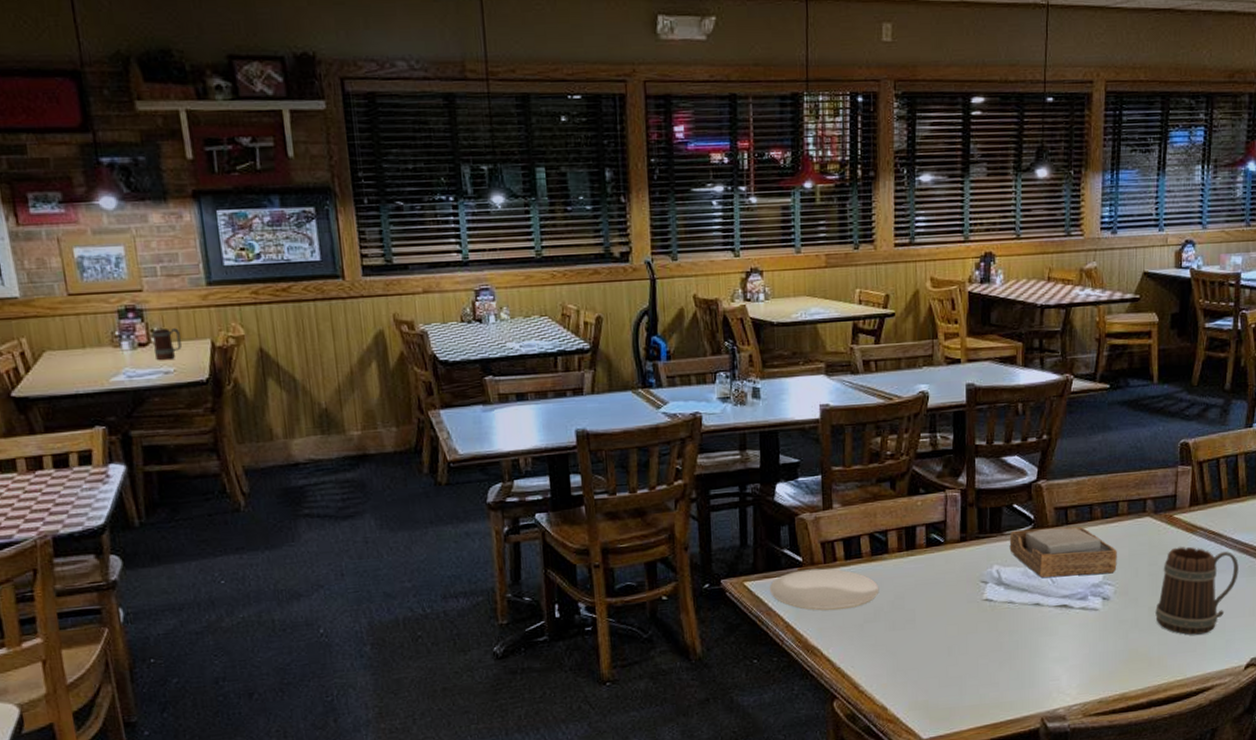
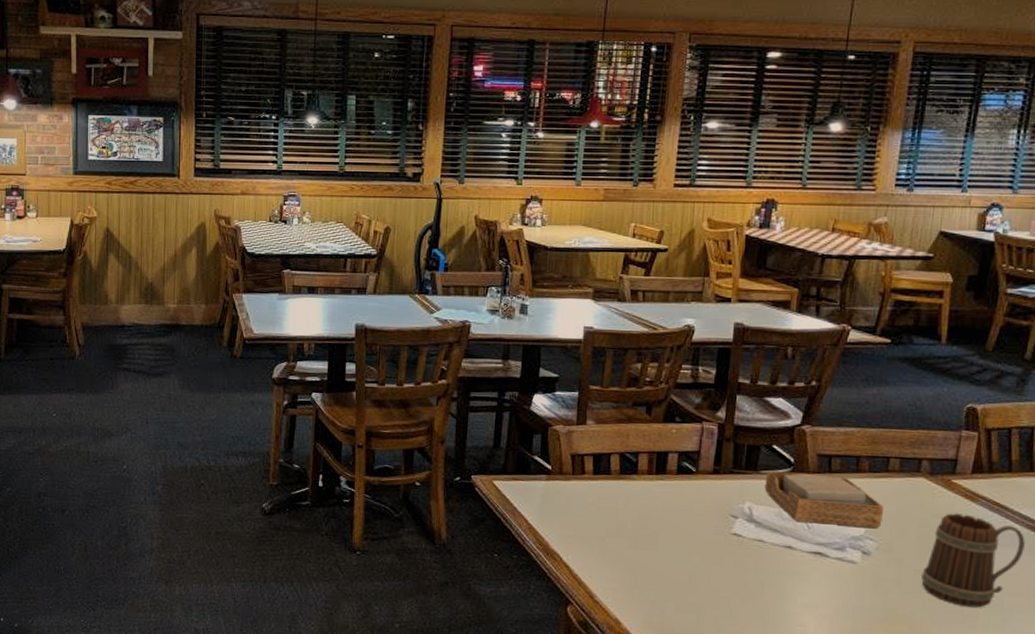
beer mug: present [152,328,182,361] -> none [27,206,48,232]
plate: present [769,568,879,611] -> none [516,477,625,521]

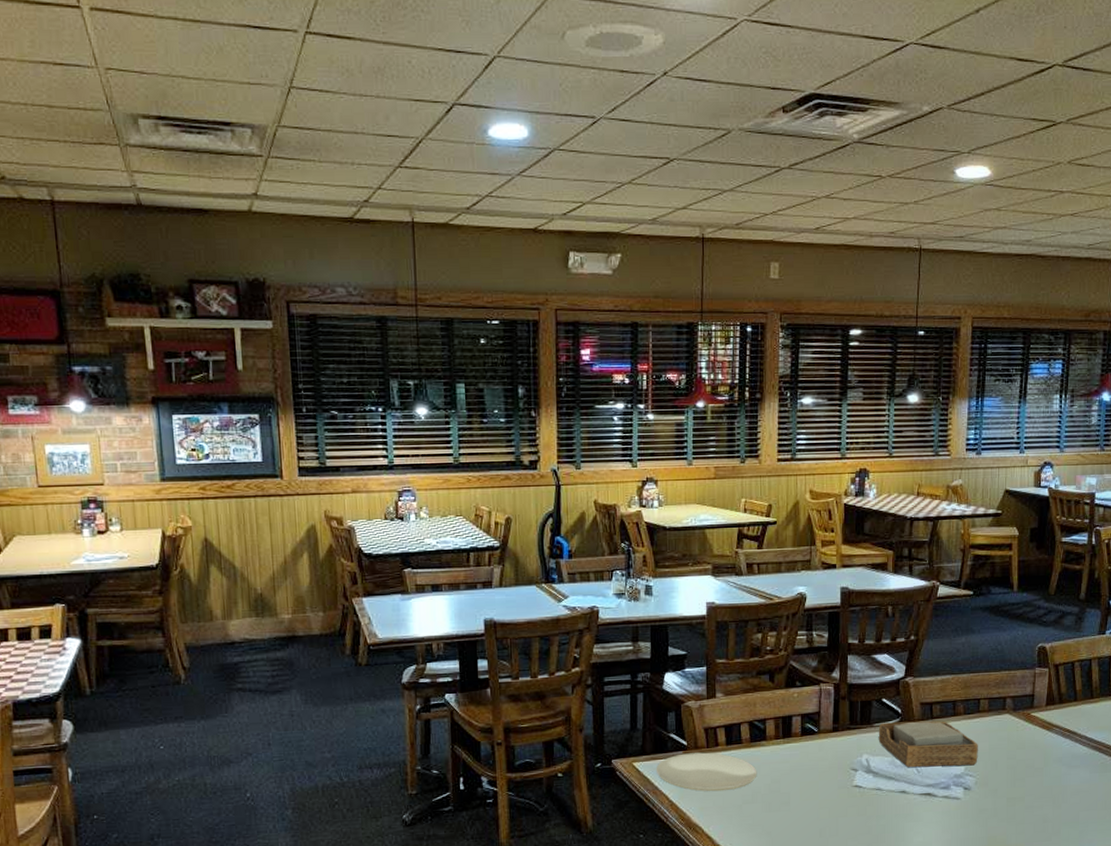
plate: none [516,477,625,521] -> present [656,752,757,792]
beer mug: present [921,513,1025,607] -> none [1013,742,1092,825]

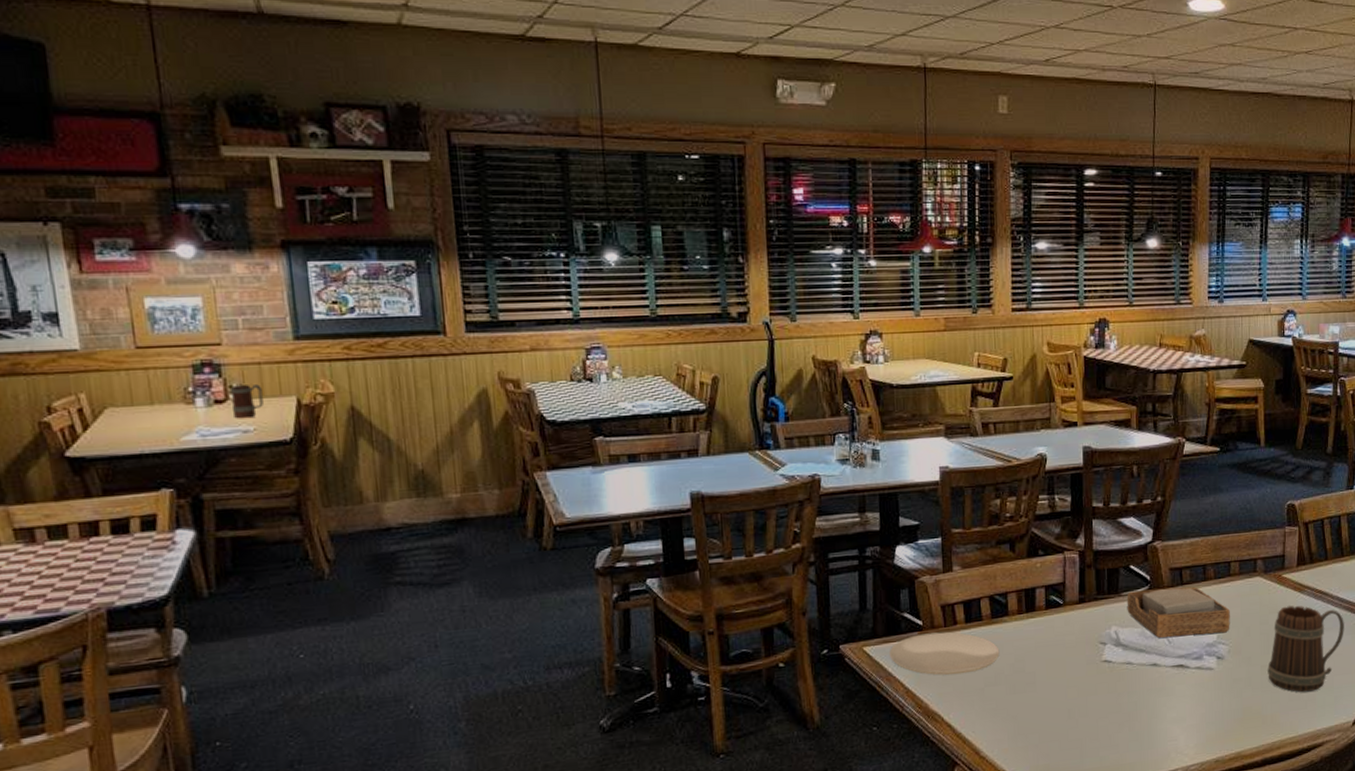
beer mug: none [110,518,136,547] -> present [231,384,263,419]
beer mug: none [1013,742,1092,825] -> present [1267,605,1344,692]

